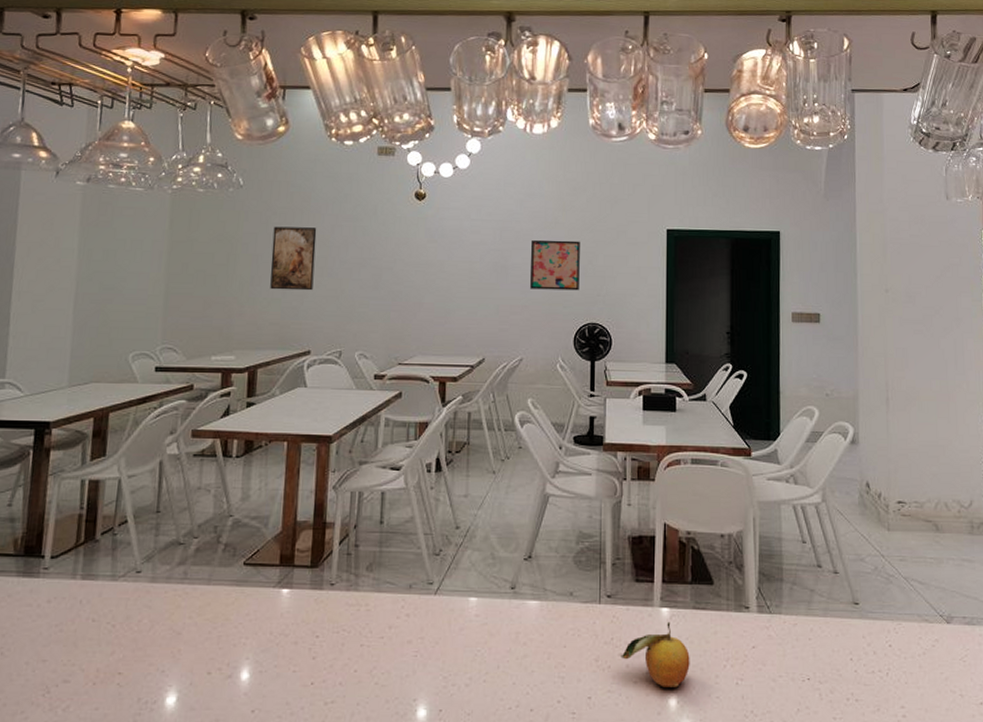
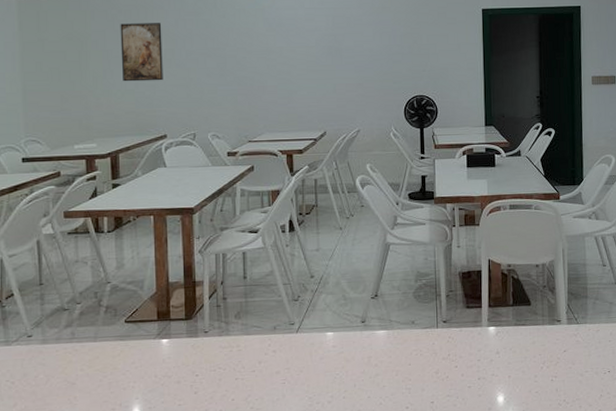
wall art: present [530,240,580,291] -> none [361,23,407,69]
fruit: present [620,621,690,688] -> none [456,337,514,389]

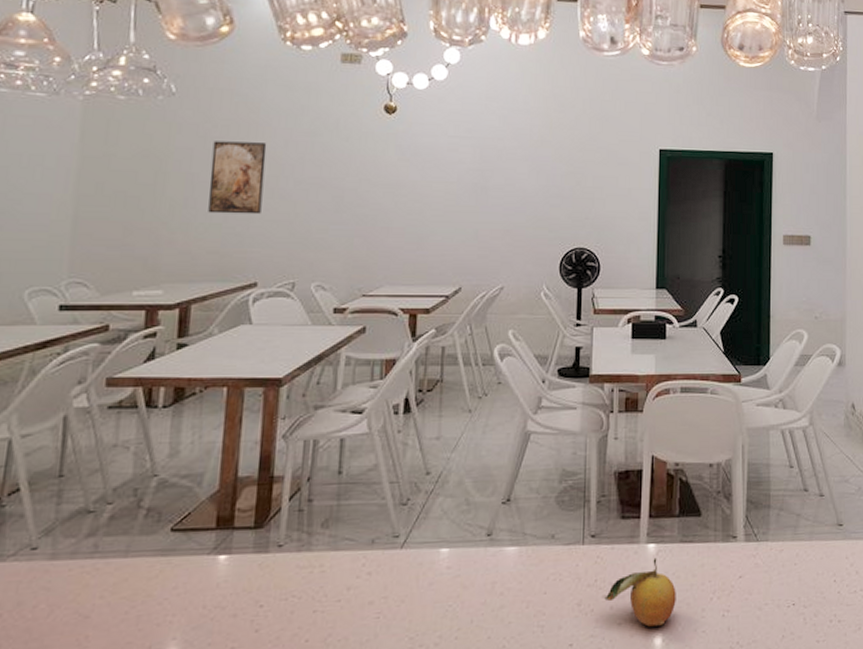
fruit: none [456,337,514,389] -> present [604,557,676,627]

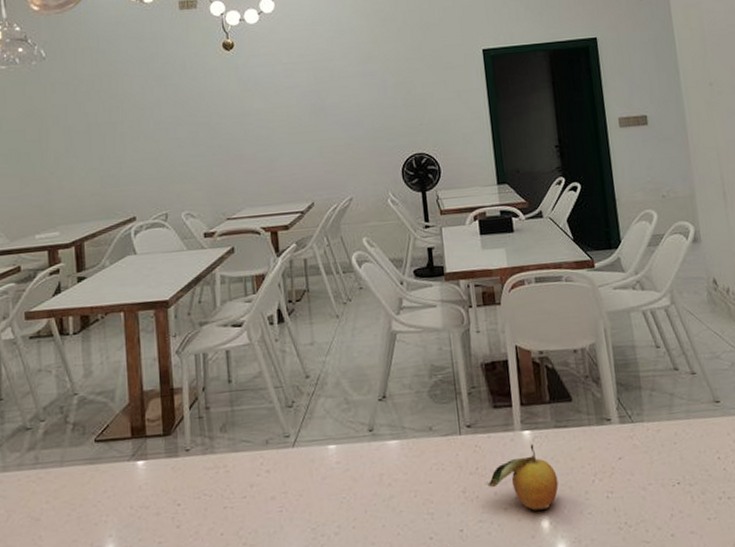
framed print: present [208,141,267,215] -> none [82,91,130,160]

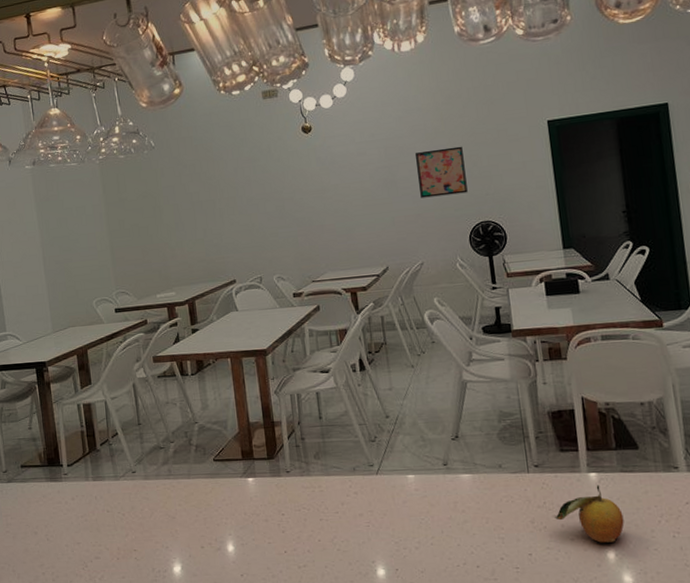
wall art: none [346,72,401,127] -> present [414,146,468,198]

